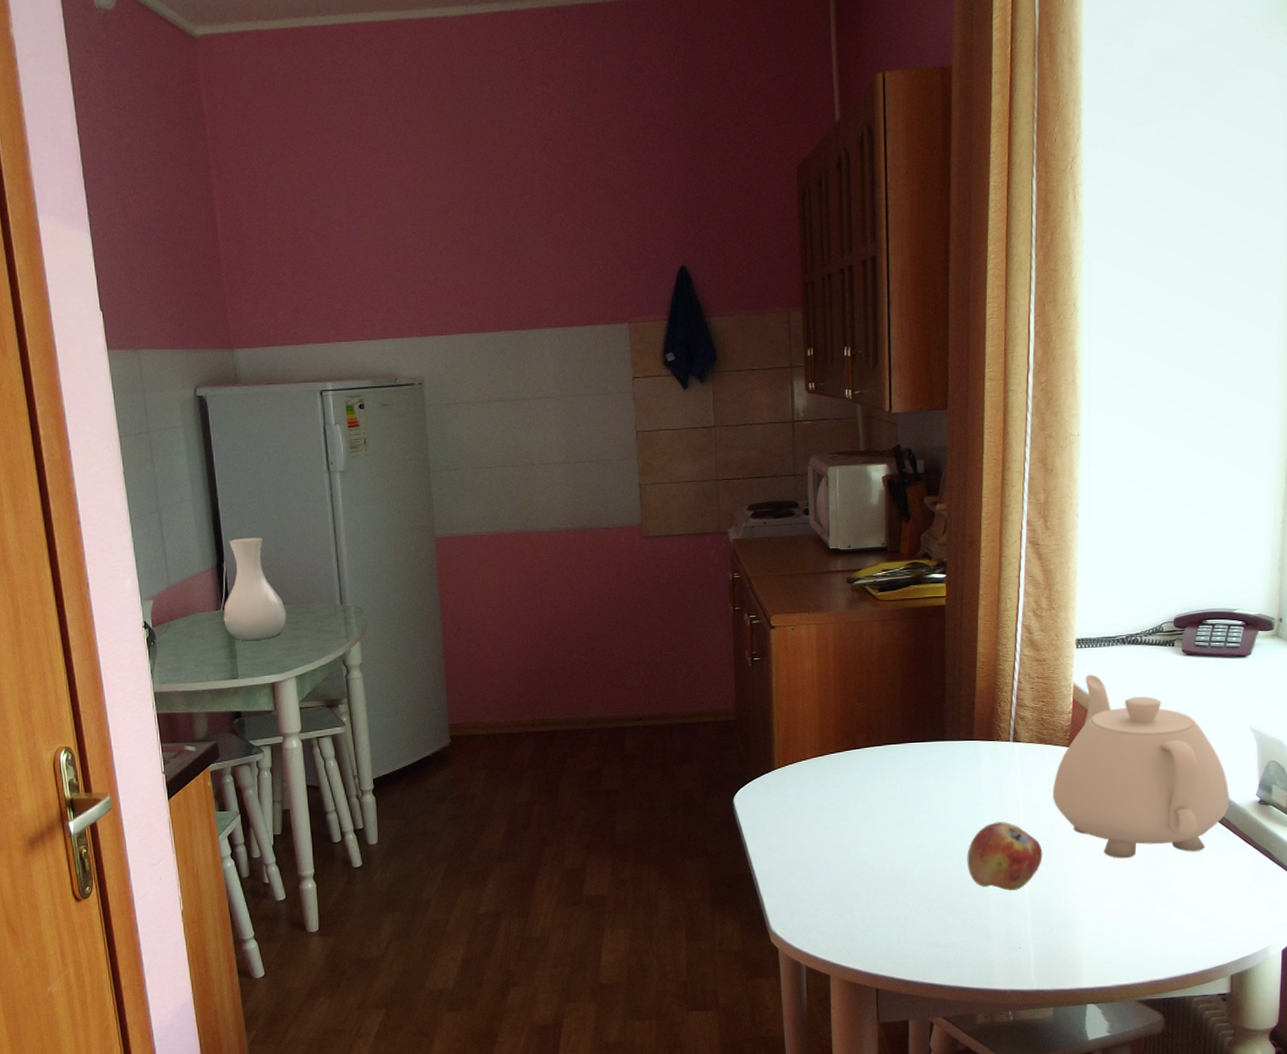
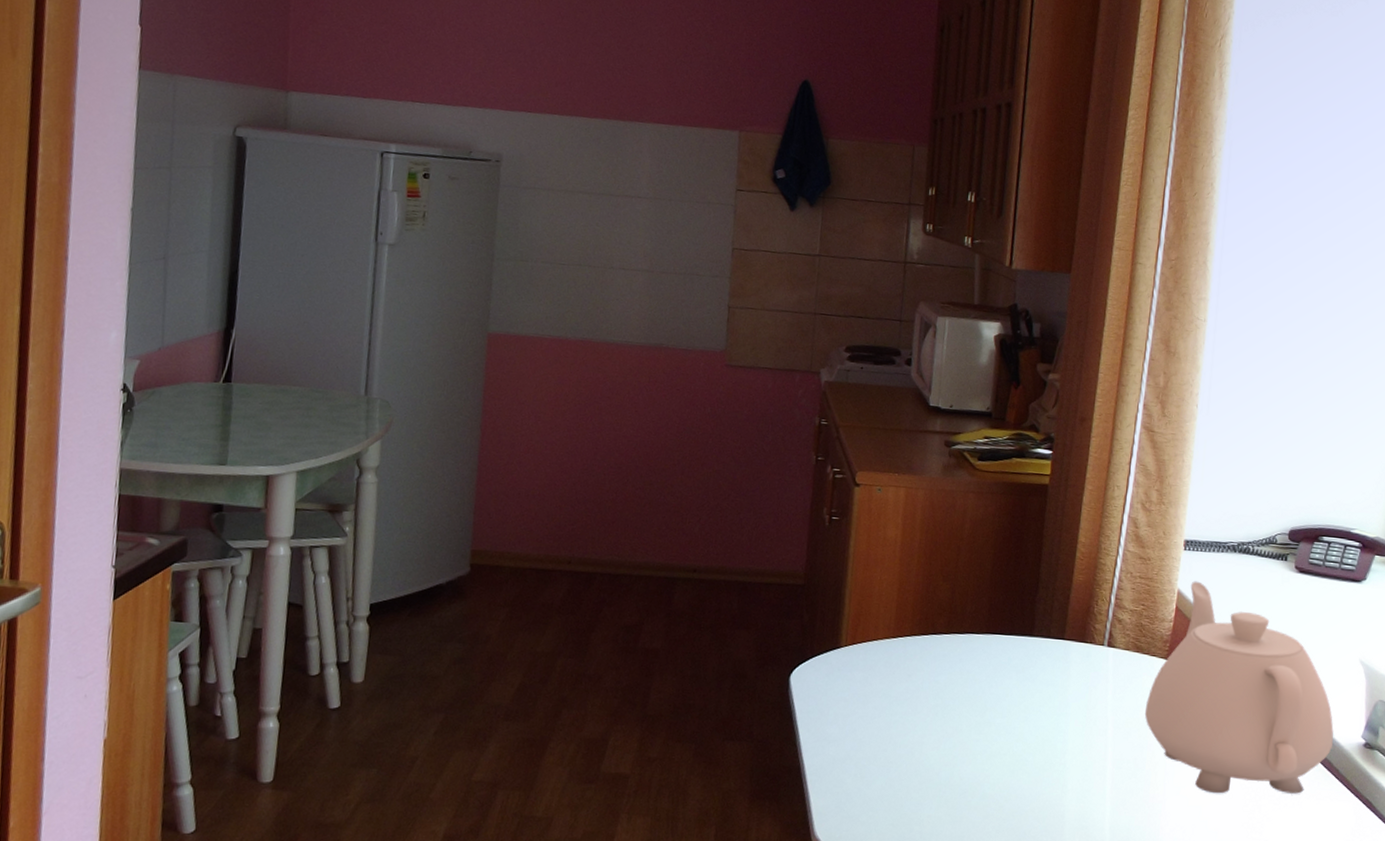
vase: present [223,537,287,641] -> none [220,303,299,424]
fruit: present [967,821,1043,891] -> none [1044,735,1129,818]

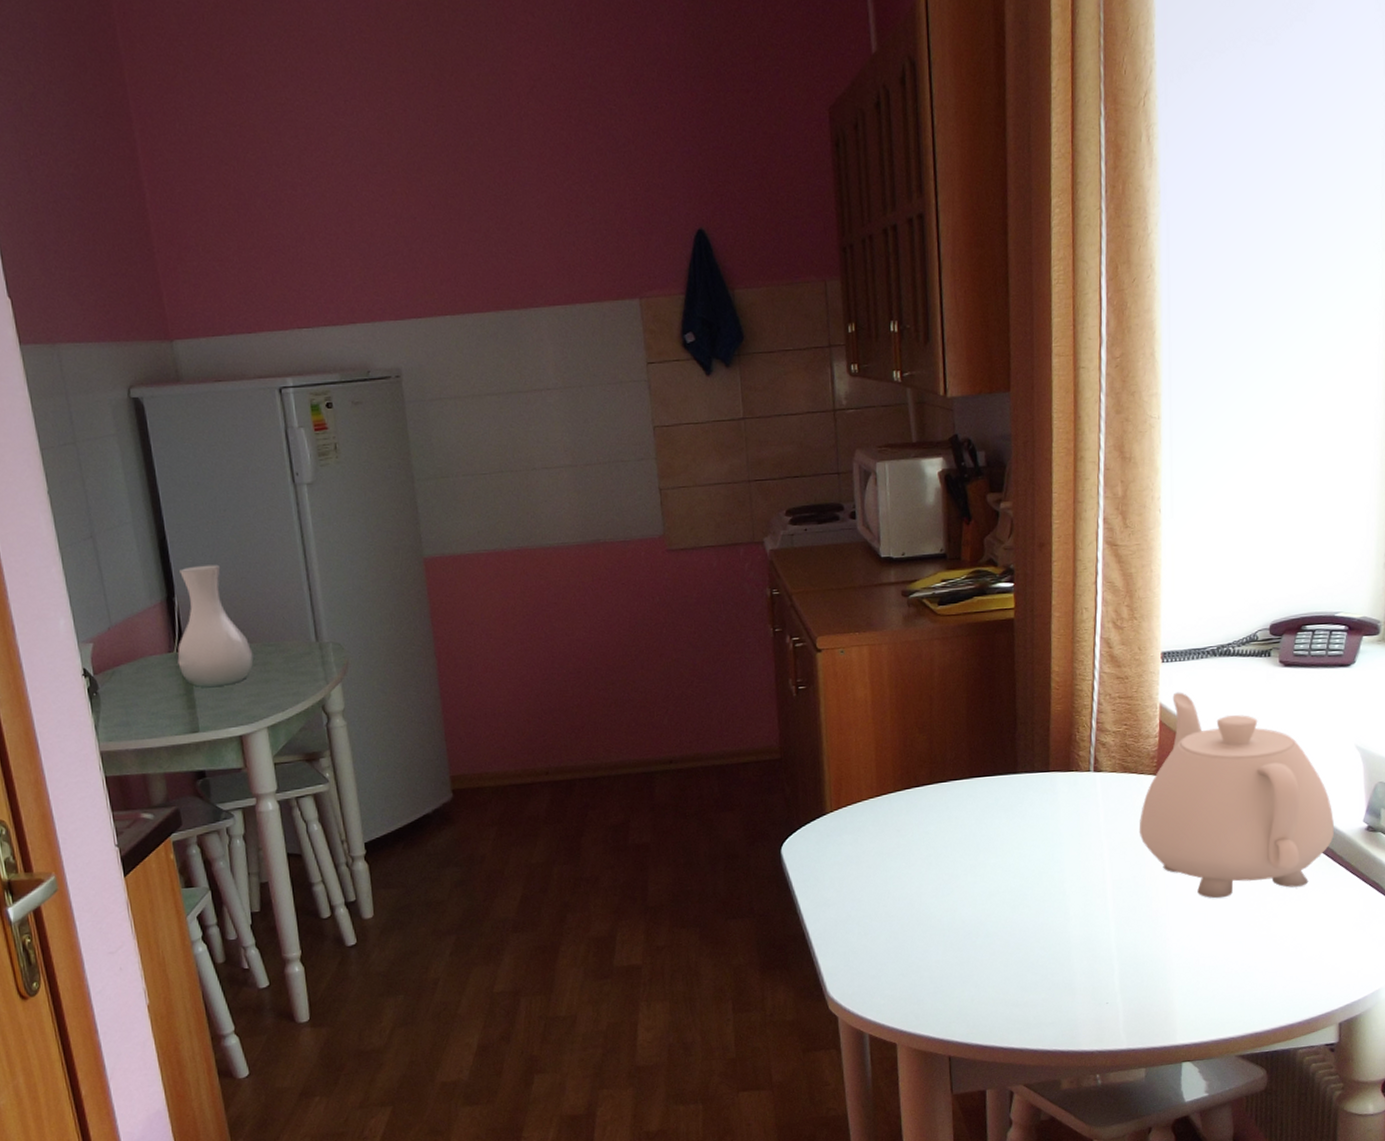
vase: none [220,303,299,424] -> present [177,564,254,688]

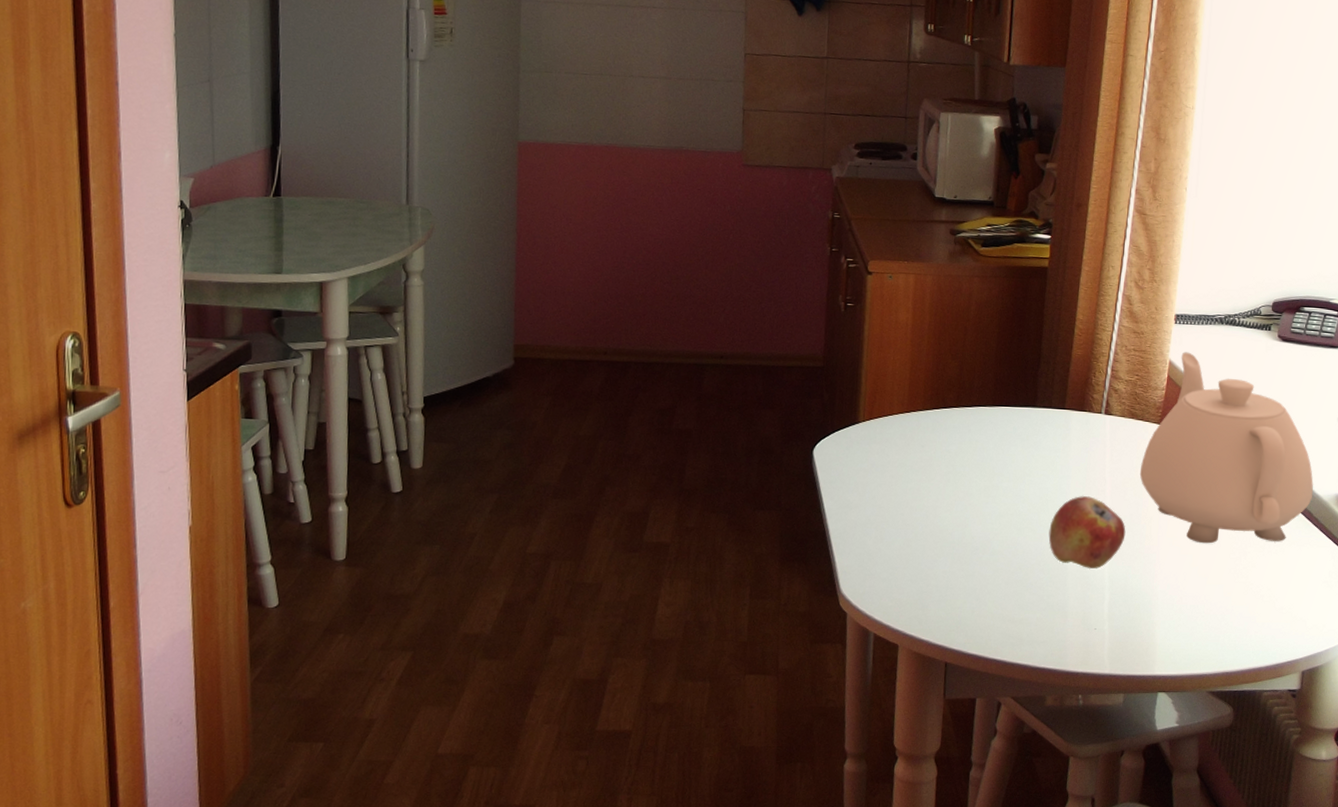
vase: present [177,564,254,688] -> none [272,120,345,234]
fruit: none [1045,862,1130,940] -> present [1048,495,1126,569]

